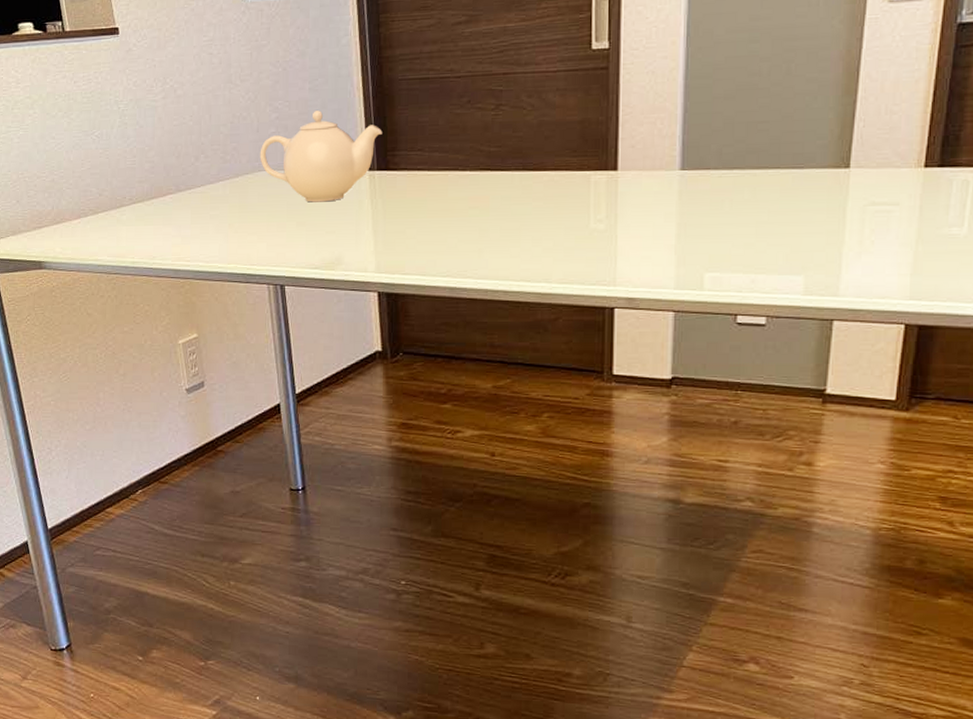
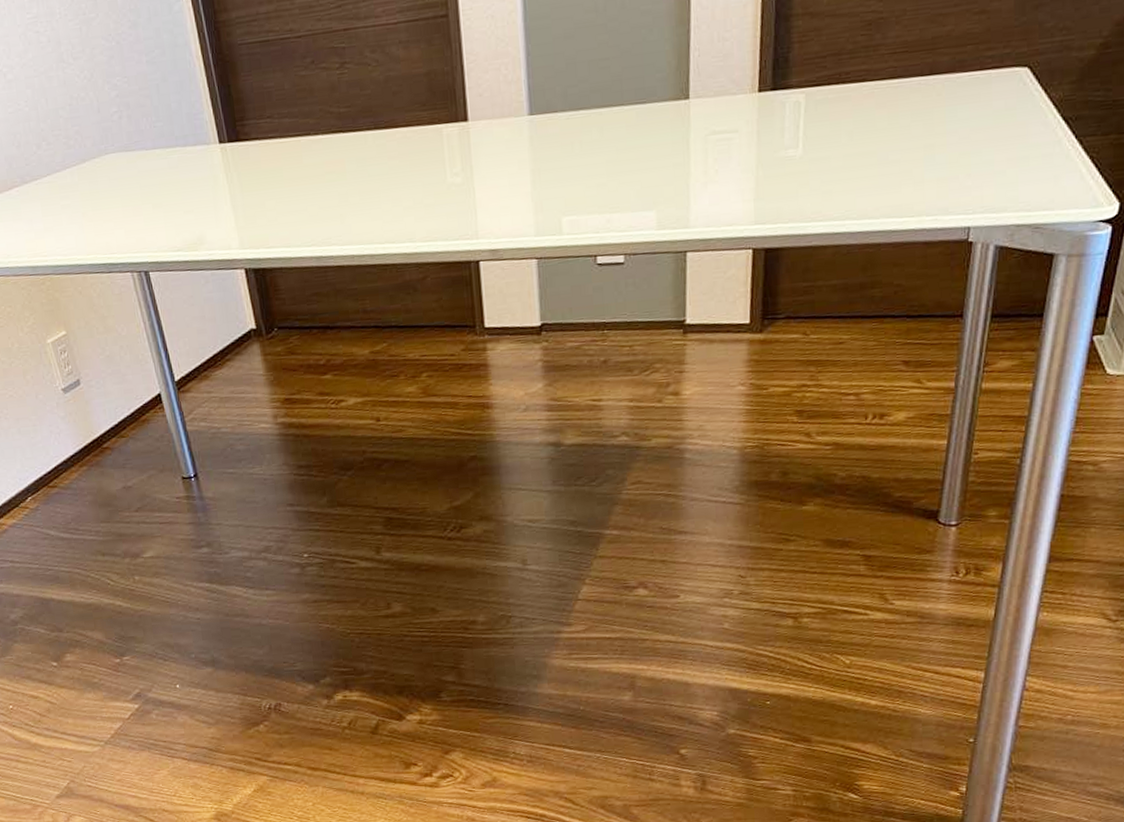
teapot: present [260,111,382,203] -> none [104,84,229,183]

